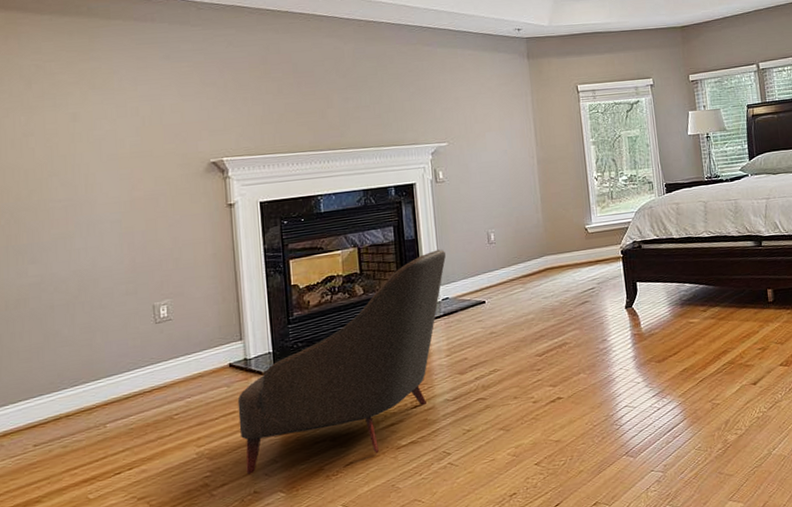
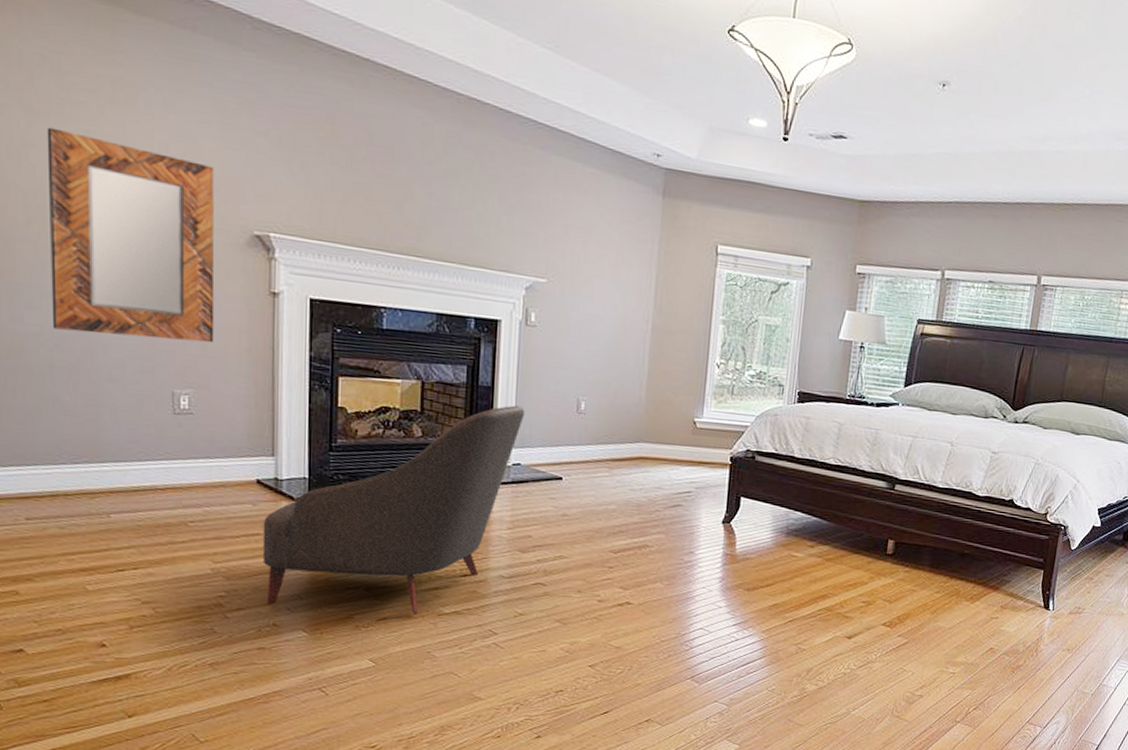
home mirror: none [42,117,185,275] -> present [47,127,215,343]

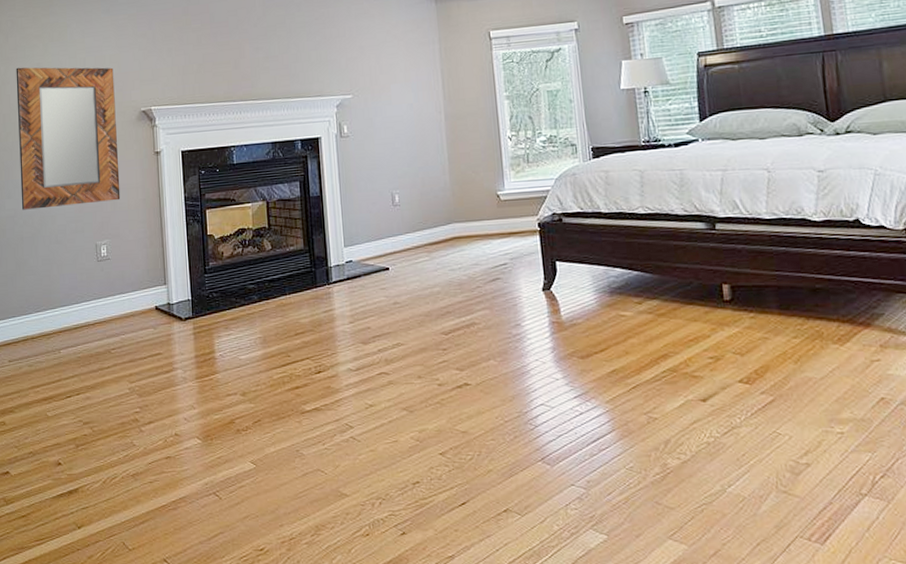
leather: present [262,405,524,615] -> none [162,208,350,416]

